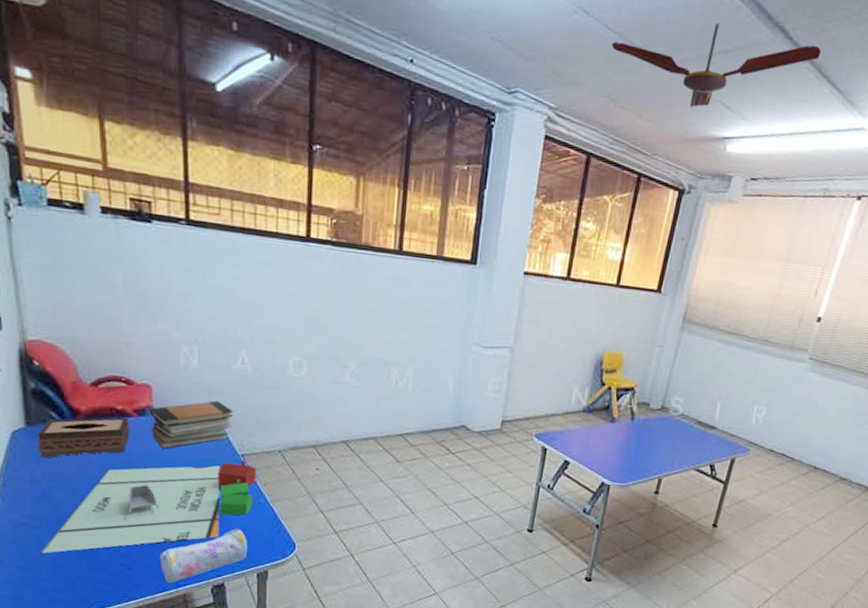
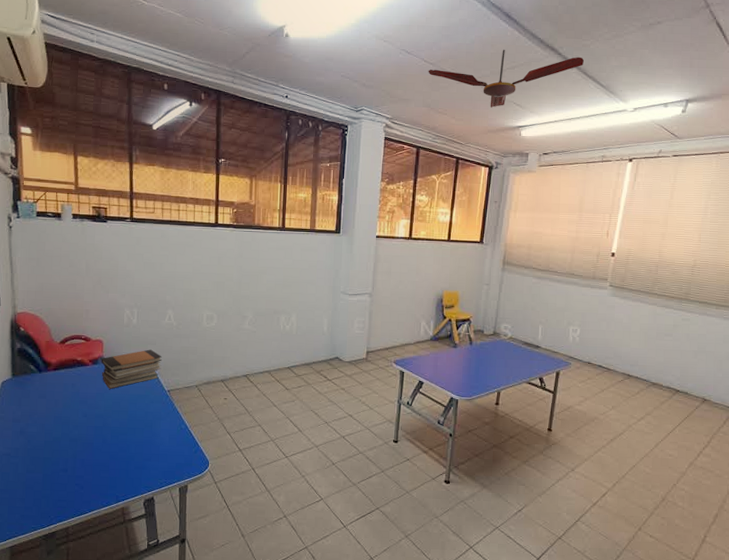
tissue box: present [38,416,130,458] -> none [20,366,87,401]
board game: present [41,460,257,554] -> none [17,395,180,478]
pencil case: present [159,529,248,583] -> none [105,451,172,499]

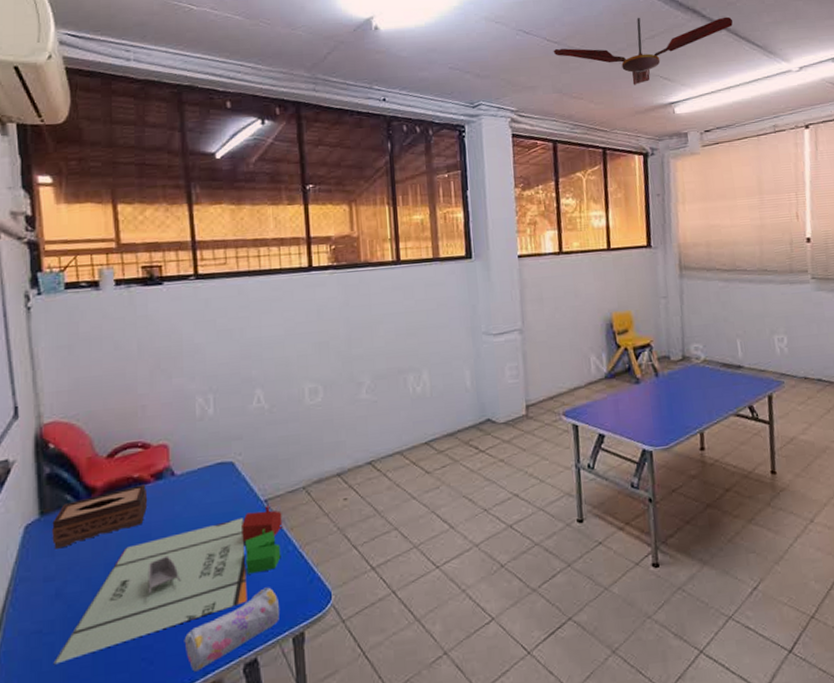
board game: none [17,395,180,478] -> present [53,506,283,665]
tissue box: none [20,366,87,401] -> present [52,485,148,549]
book stack: present [101,349,162,389] -> none [167,446,253,512]
pencil case: none [105,451,172,499] -> present [184,587,280,672]

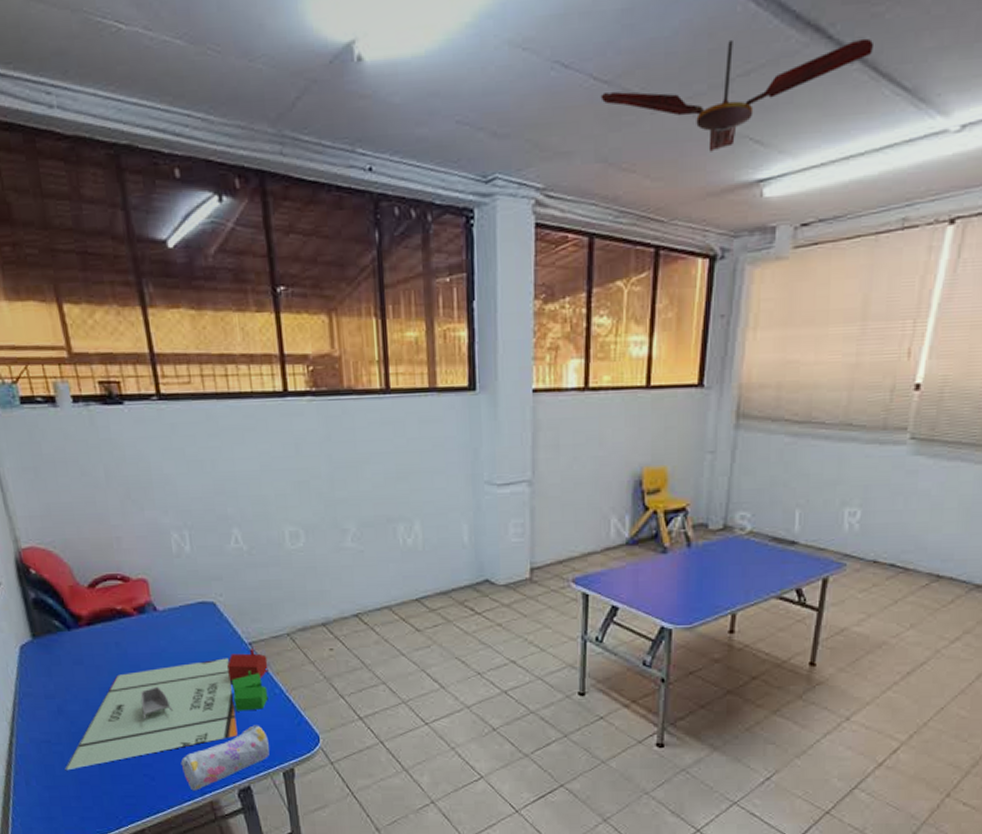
tissue box: present [52,485,148,549] -> none [45,617,134,670]

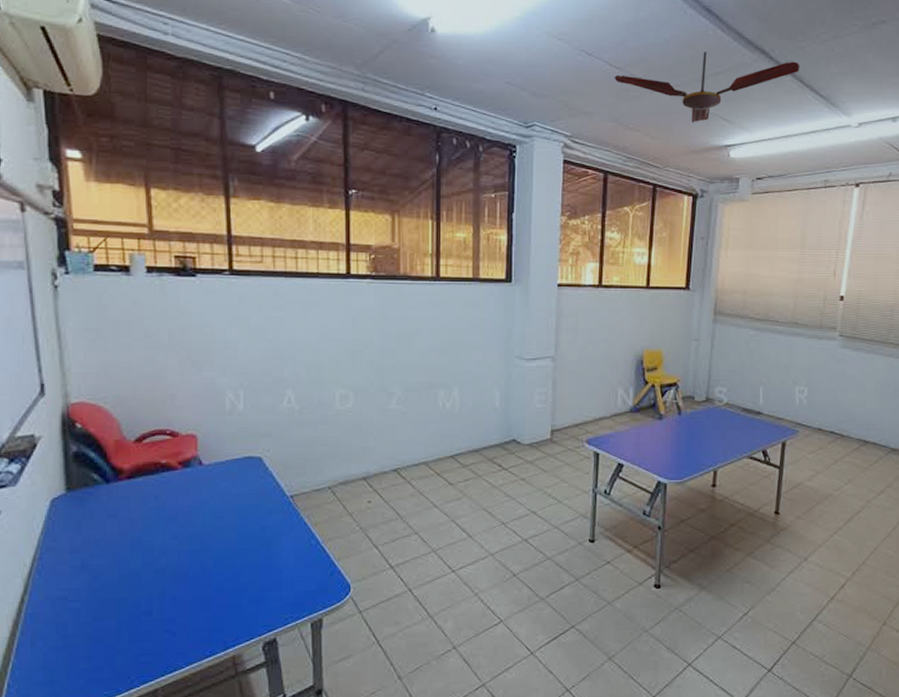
board game: present [65,649,269,771] -> none [79,501,307,629]
pencil case: present [180,725,270,791] -> none [206,576,301,646]

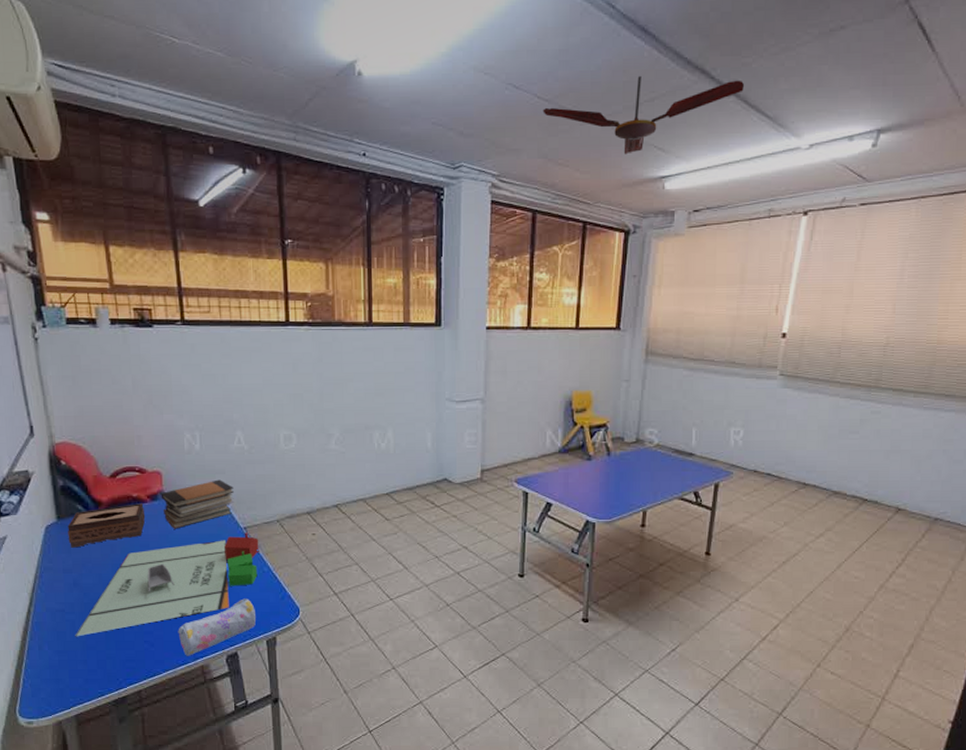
tissue box: none [78,471,175,524] -> present [67,503,146,548]
board game: none [79,501,307,629] -> present [75,532,259,637]
book stack: none [195,443,280,499] -> present [161,479,234,529]
pencil case: none [206,576,301,646] -> present [178,598,257,656]

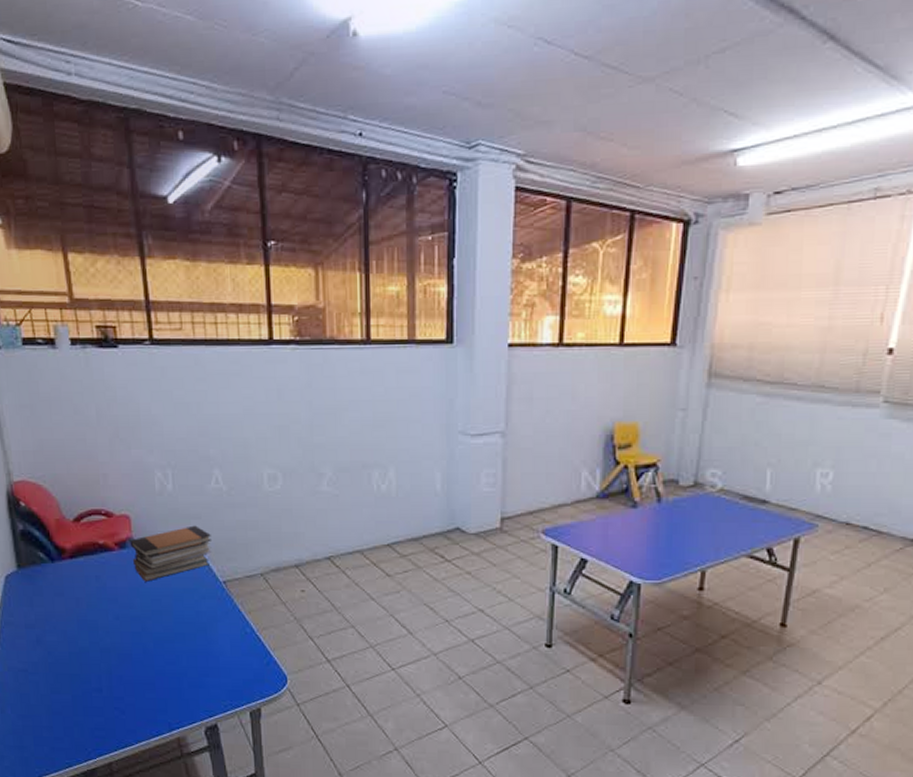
tissue box: present [67,503,146,548] -> none [29,551,114,601]
board game: present [75,532,259,637] -> none [39,587,241,701]
pencil case: present [178,598,257,656] -> none [151,663,239,726]
ceiling fan: present [543,76,745,155] -> none [581,19,847,123]

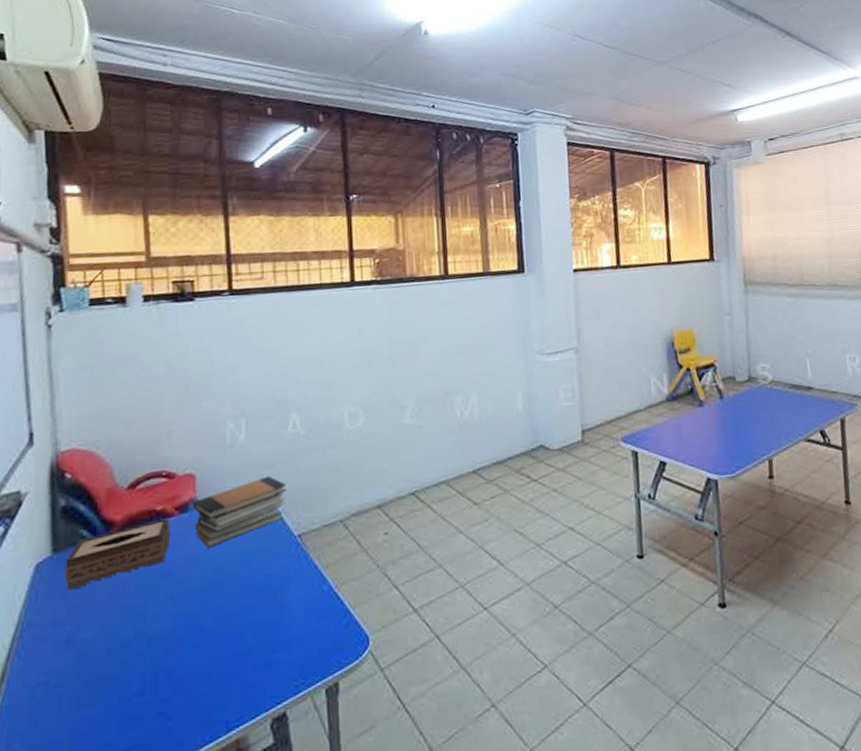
tissue box: none [29,551,114,601] -> present [65,518,171,590]

